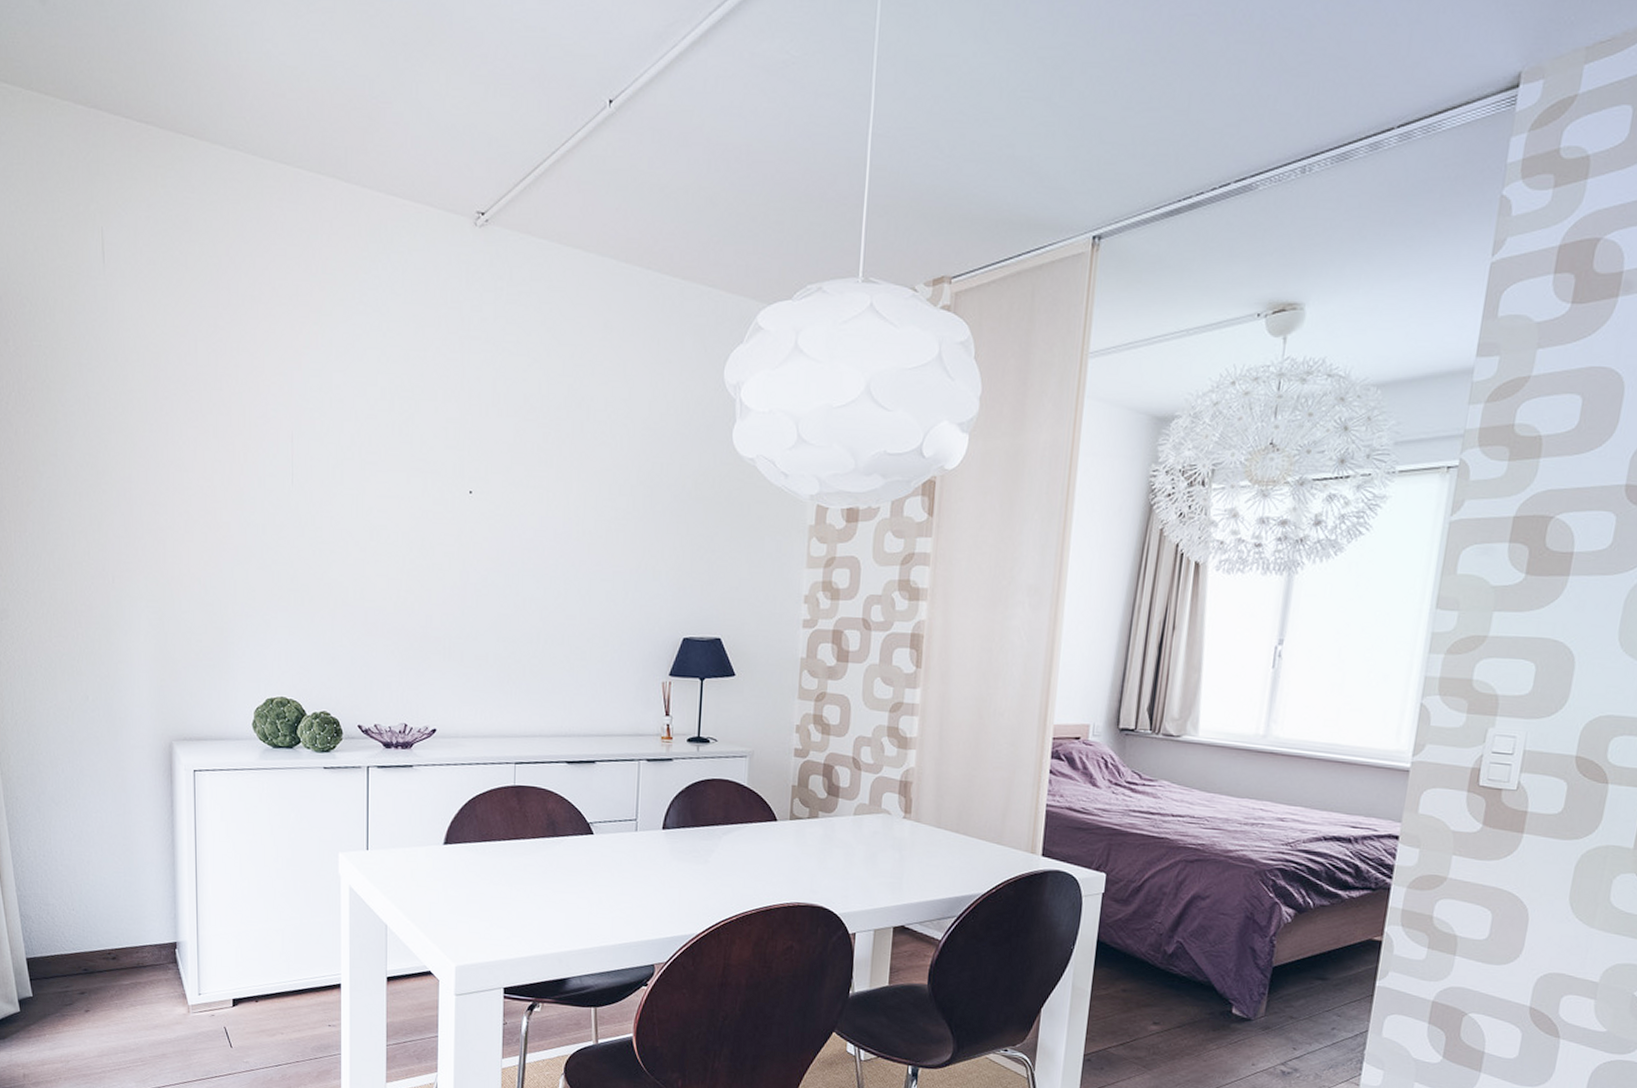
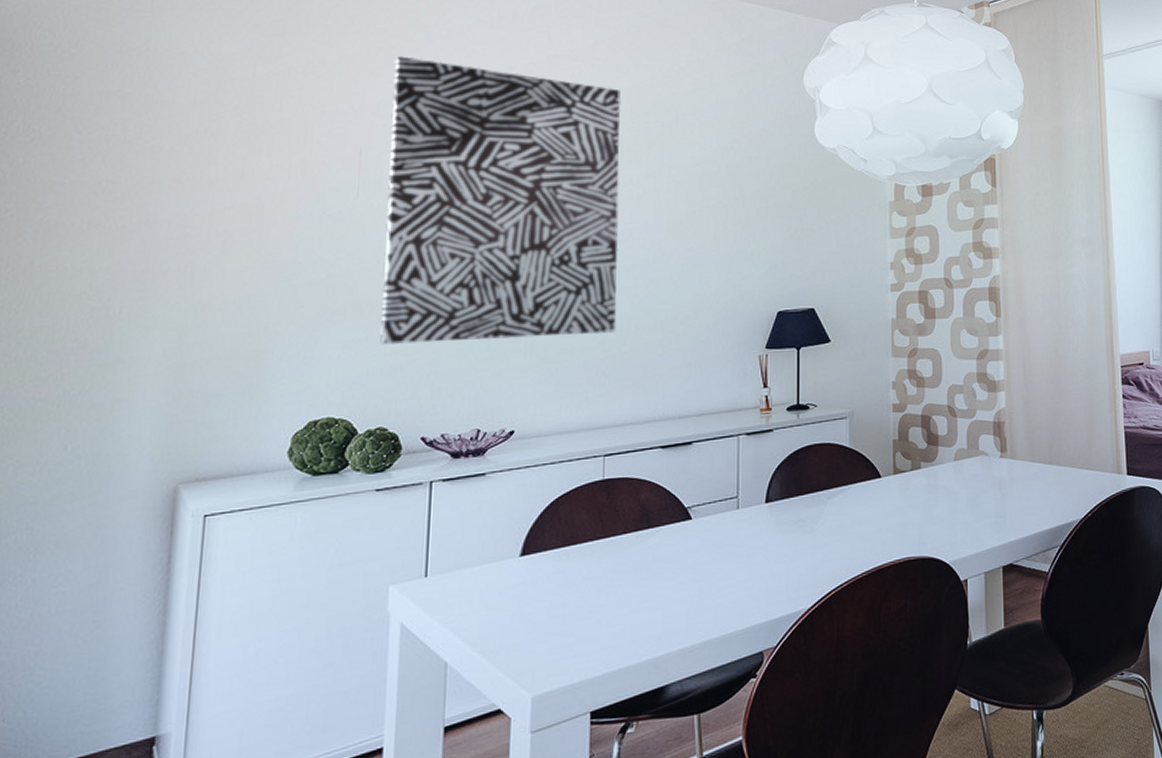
wall art: none [317,333,532,644] -> present [380,56,622,344]

